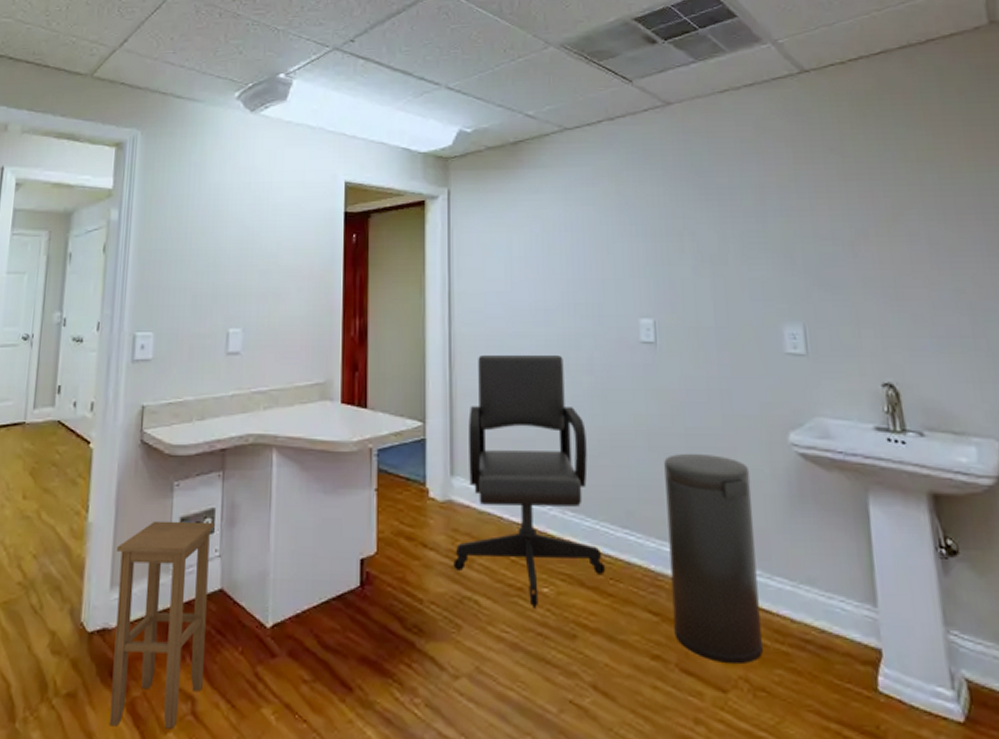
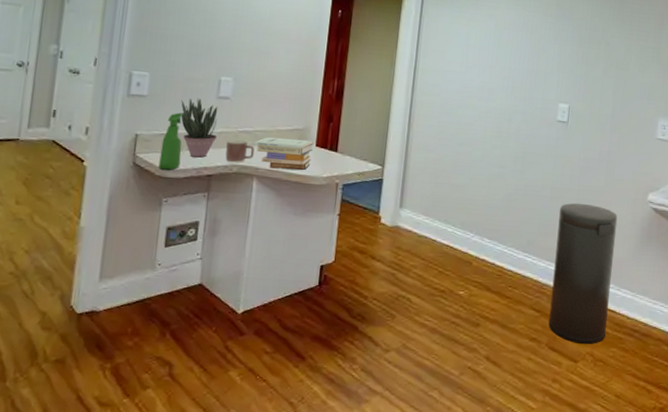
stool: present [109,520,215,729] -> none [94,228,198,387]
spray bottle: none [168,376,192,446] -> present [158,112,182,170]
potted plant: none [188,357,229,428] -> present [181,98,218,158]
mug: none [239,403,271,432] -> present [225,140,255,163]
books: none [270,396,338,435] -> present [254,136,313,170]
office chair: present [453,355,606,608] -> none [394,119,508,305]

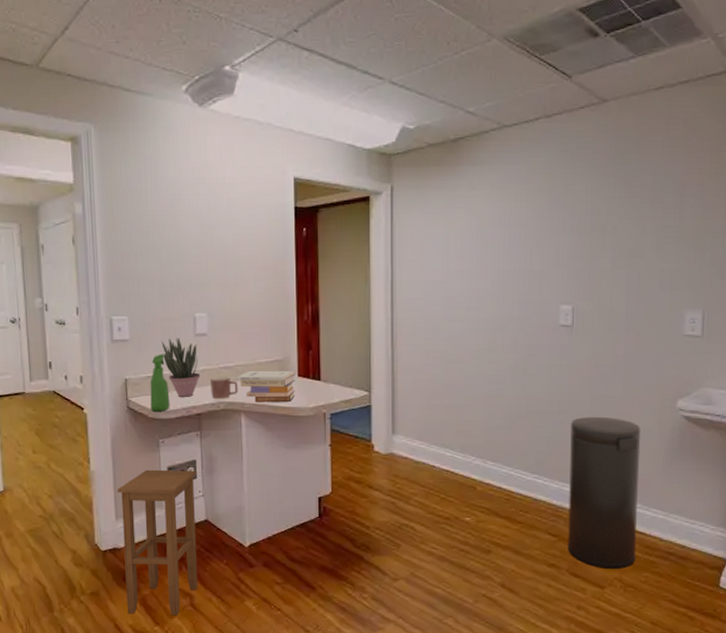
stool: none [94,228,198,387] -> present [116,469,197,616]

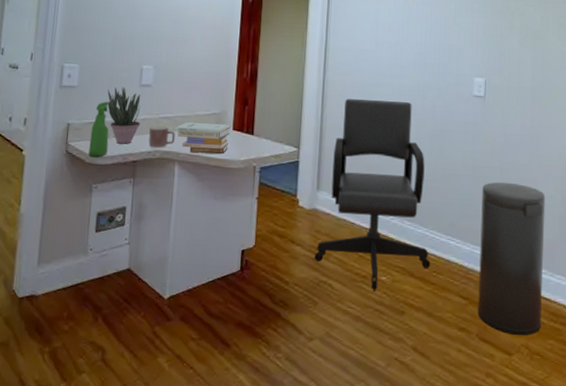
stool: present [116,469,197,616] -> none [35,214,125,371]
office chair: none [394,337,517,532] -> present [314,99,431,291]

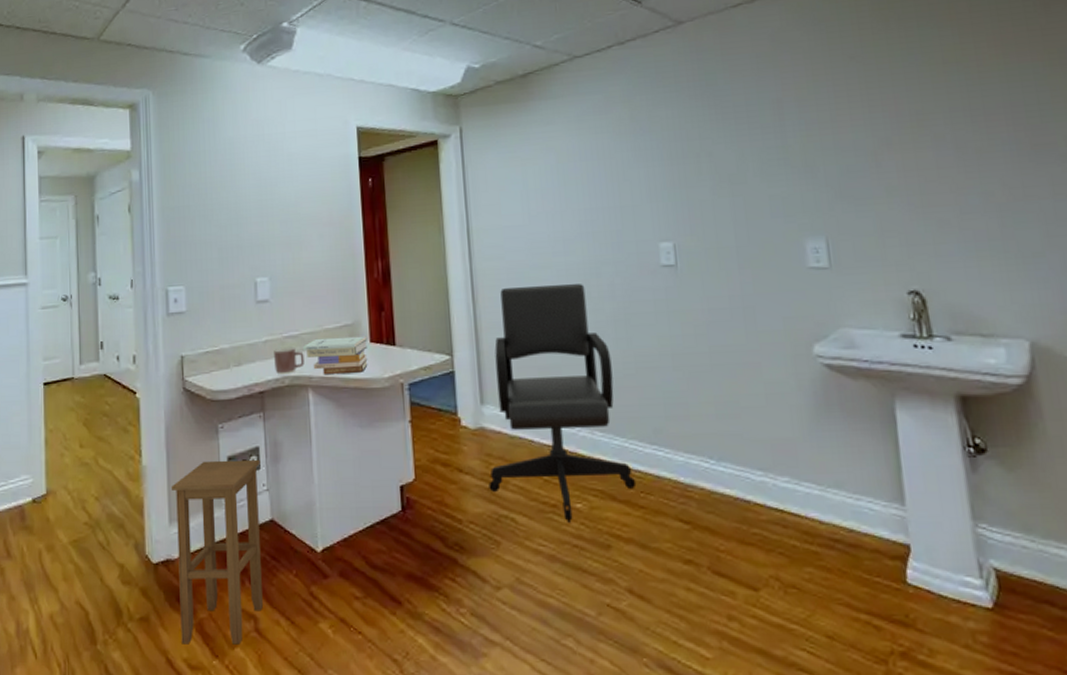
stool: none [35,214,125,371] -> present [171,459,263,645]
spray bottle: present [88,101,109,157] -> none [208,325,230,392]
potted plant: present [107,87,141,144] -> none [220,306,263,373]
pedal bin: present [478,181,546,335] -> none [689,370,793,564]

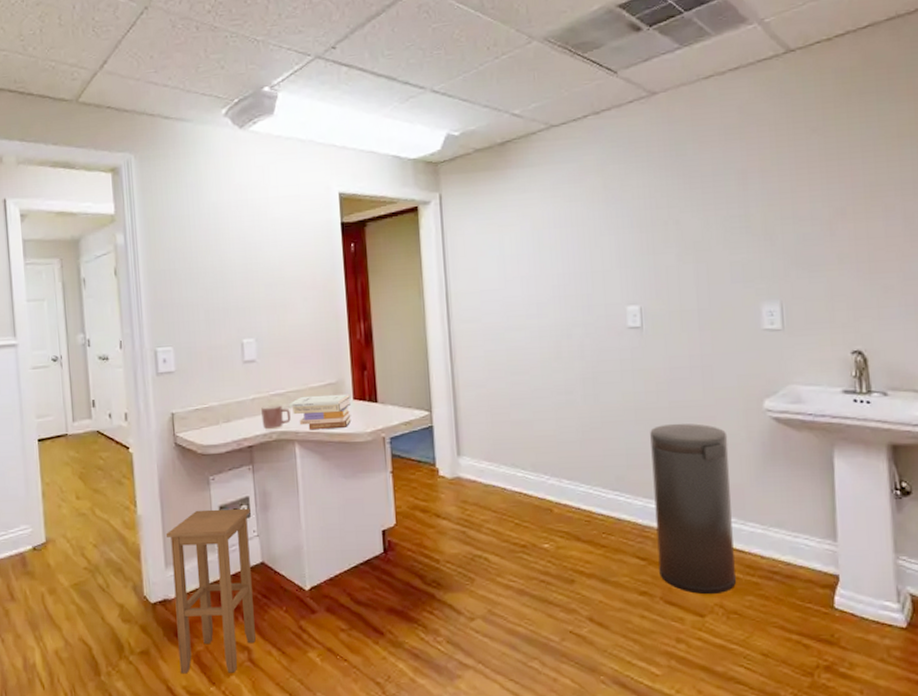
office chair: present [489,284,637,523] -> none [464,344,599,561]
pedal bin: none [689,370,793,564] -> present [650,423,737,594]

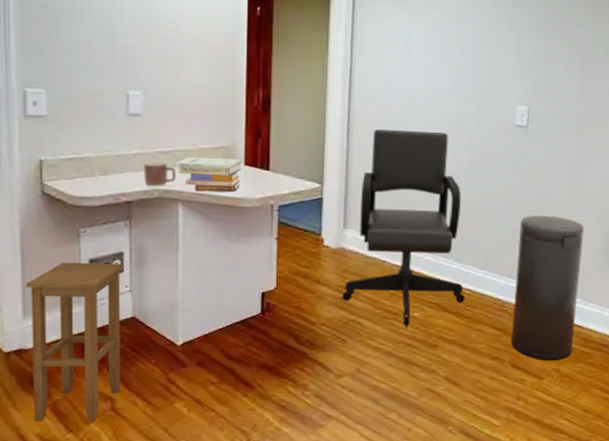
office chair: none [464,344,599,561] -> present [342,129,466,327]

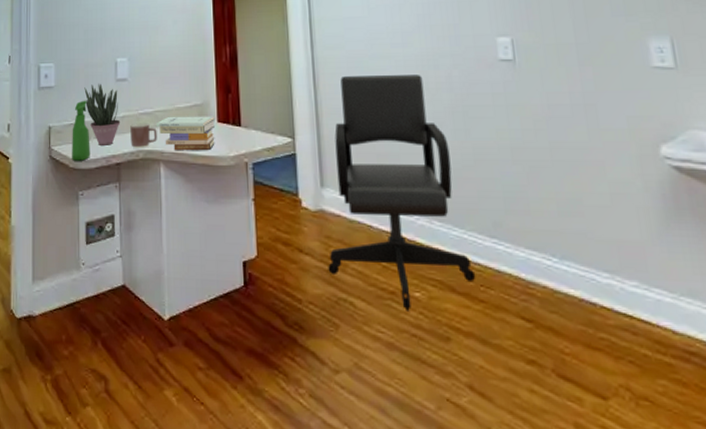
stool: present [25,262,124,422] -> none [35,225,115,404]
spray bottle: none [70,133,94,198] -> present [72,100,90,161]
potted plant: none [86,116,132,183] -> present [84,83,121,145]
pedal bin: present [511,215,585,360] -> none [529,166,645,372]

